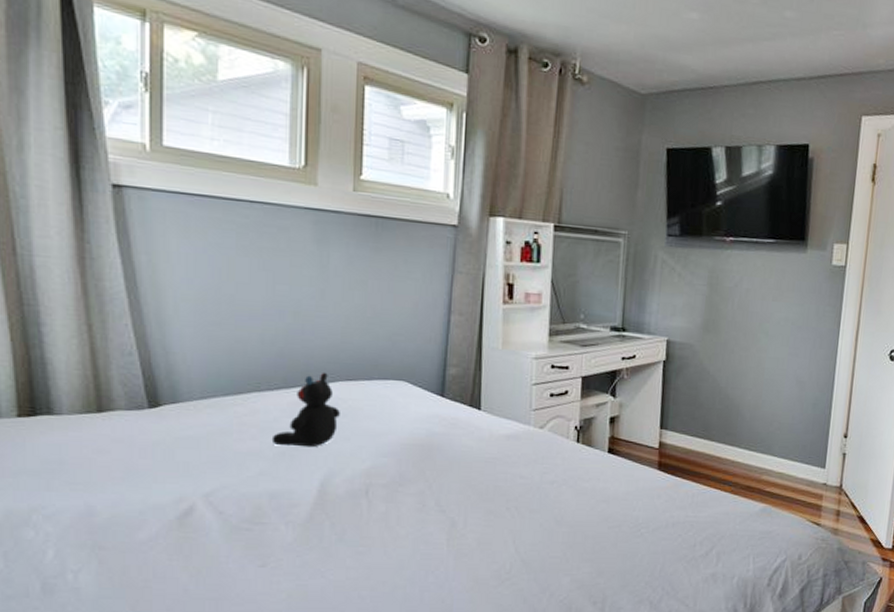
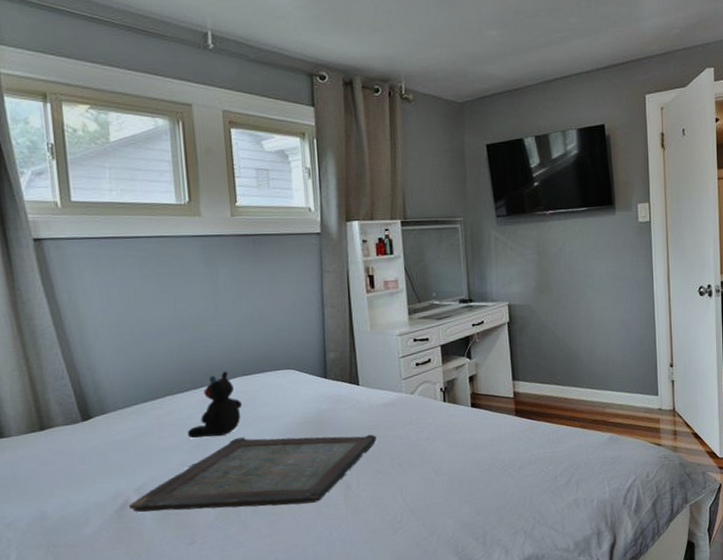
serving tray: none [193,451,493,538] -> present [128,434,376,512]

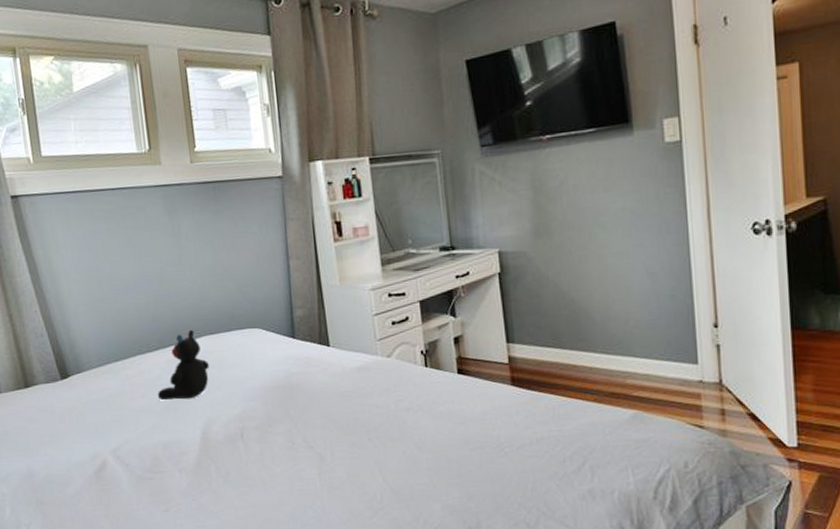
serving tray: present [128,434,376,512] -> none [106,400,351,477]

